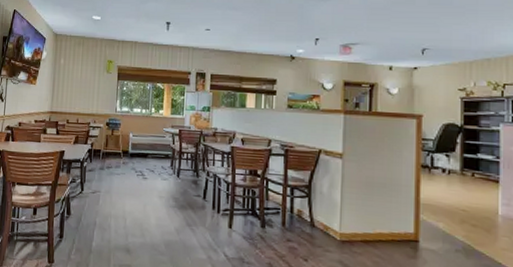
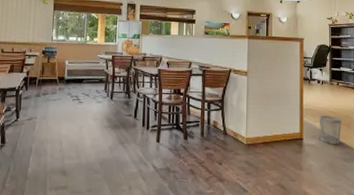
wastebasket: none [443,213,477,253] -> present [319,115,341,145]

